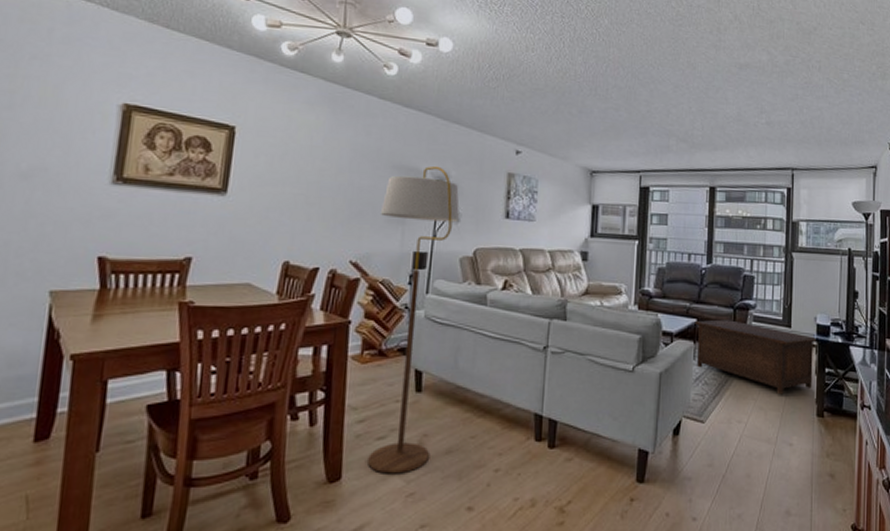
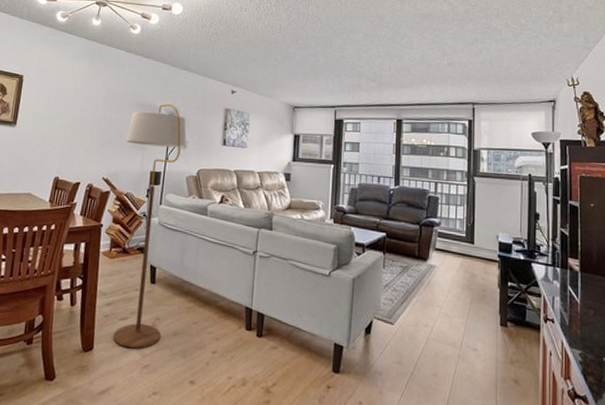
cabinet: present [694,319,819,395] -> none [384,234,501,304]

